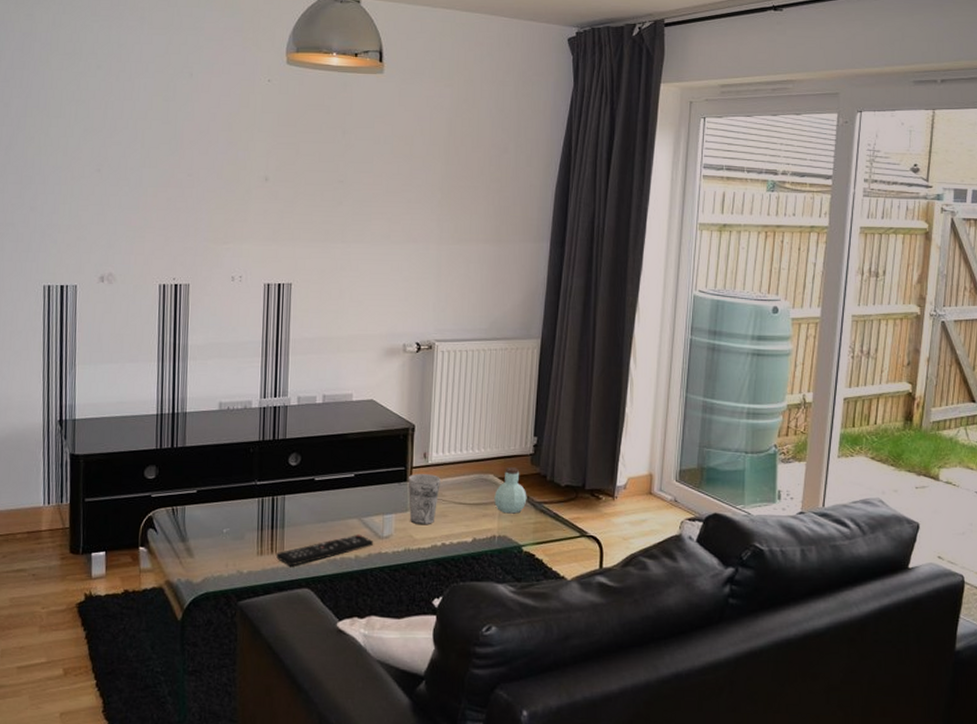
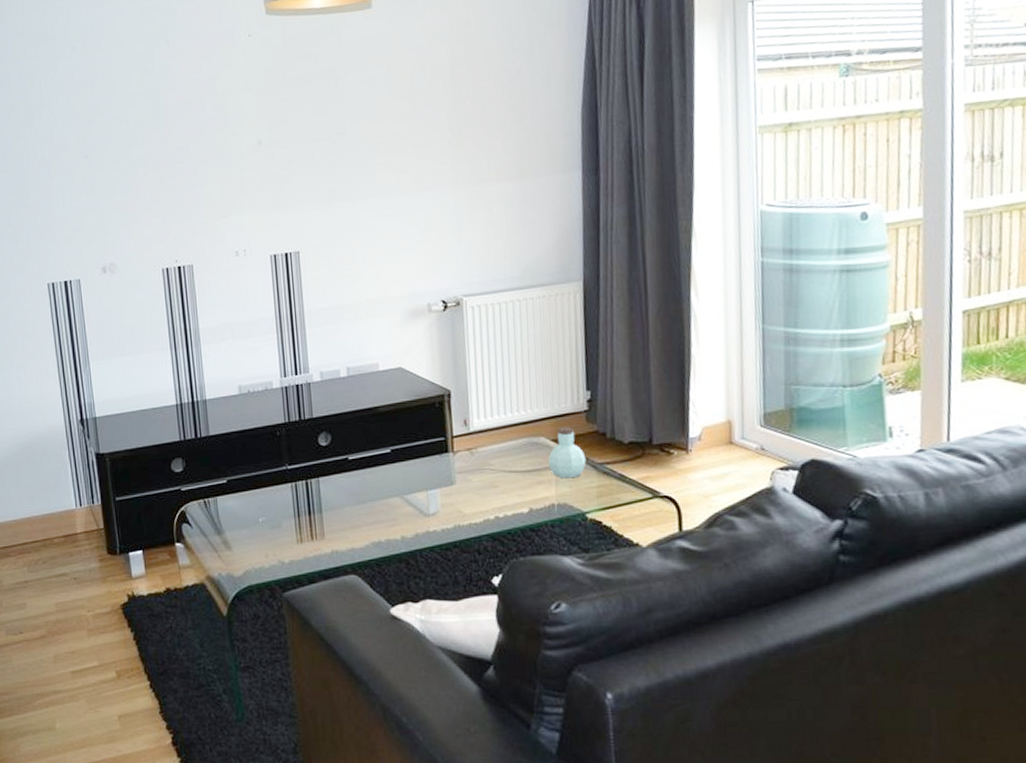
remote control: present [275,534,374,566] -> none [316,513,420,553]
cup: present [408,474,441,525] -> none [449,442,486,499]

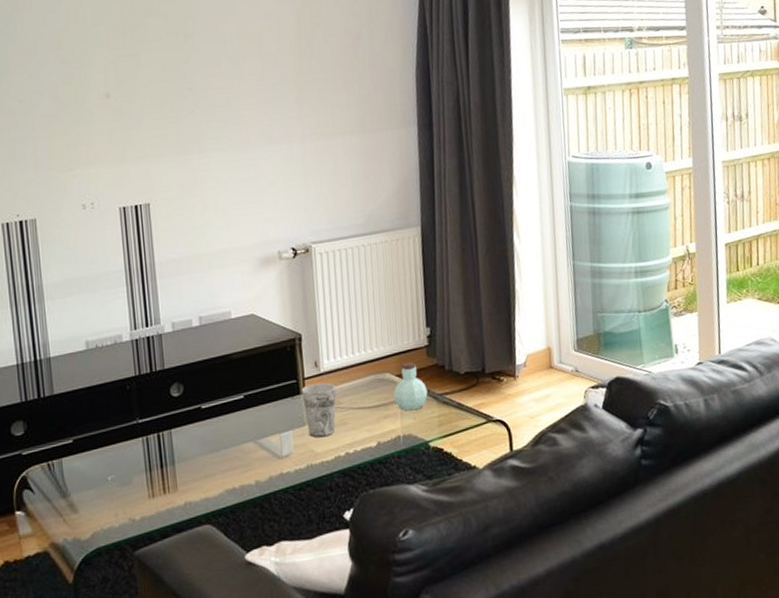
cup: none [449,442,486,499] -> present [301,382,336,438]

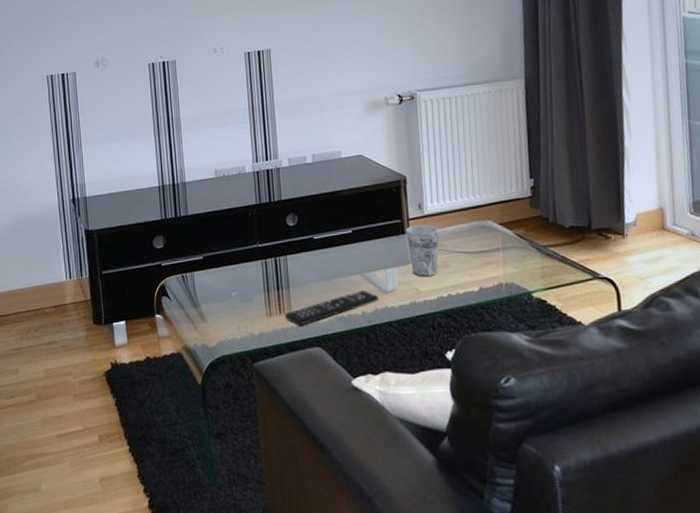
remote control: none [168,457,274,505] -> present [284,289,379,326]
jar: present [393,361,428,411] -> none [496,211,531,260]

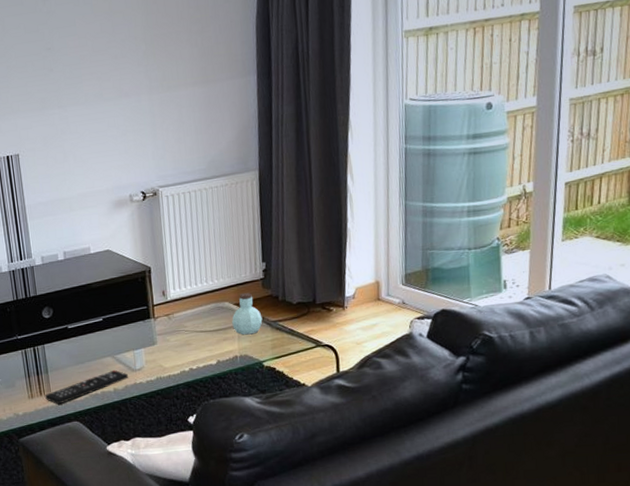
cup: present [405,225,439,277] -> none [151,309,181,355]
jar: none [496,211,531,260] -> present [232,292,263,335]

